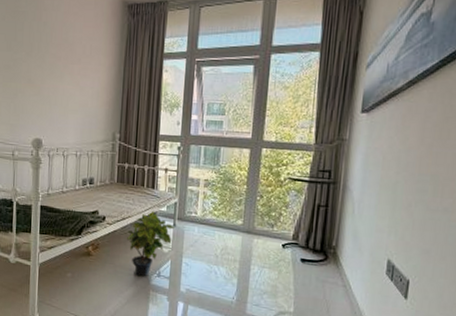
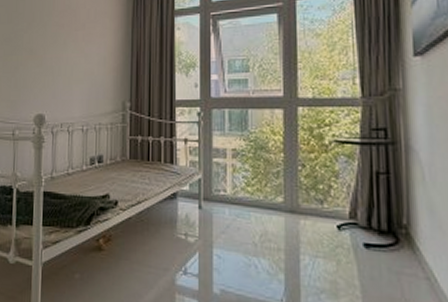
potted plant: present [126,211,174,277] -> none [143,191,200,276]

